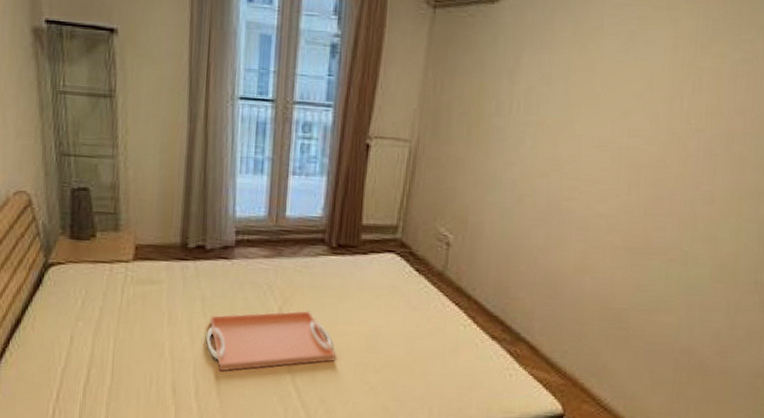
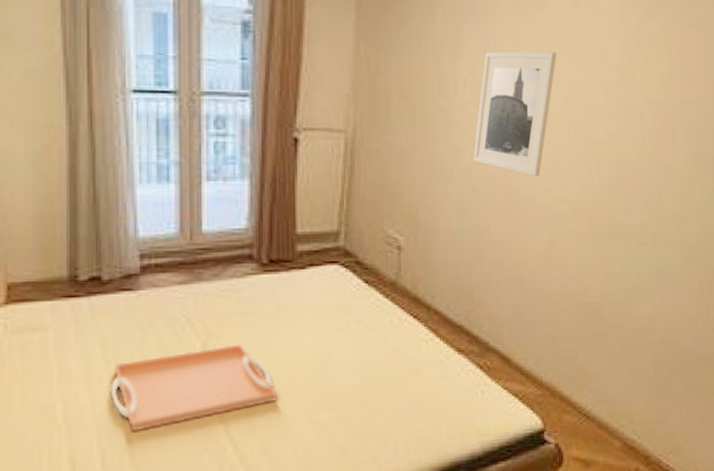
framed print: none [521,77,608,191] -> present [473,51,557,176]

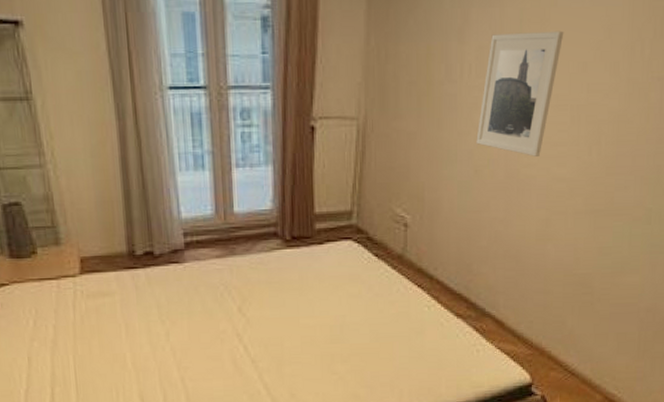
serving tray: present [110,344,277,432] -> none [167,308,301,377]

